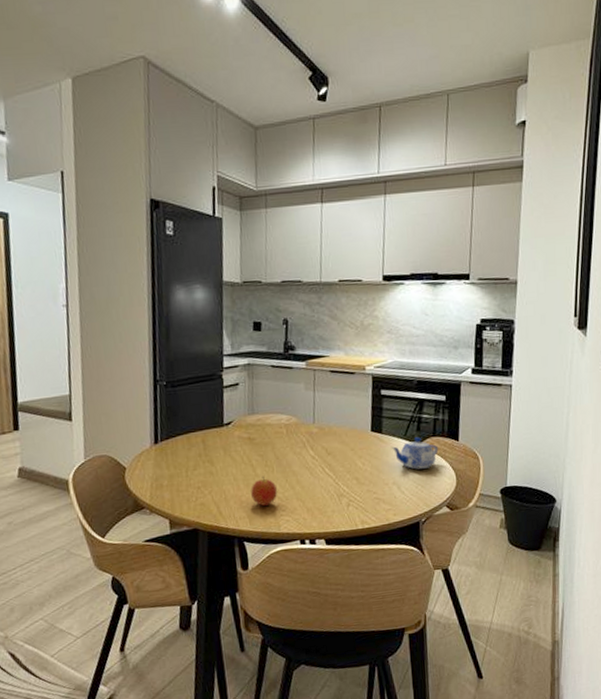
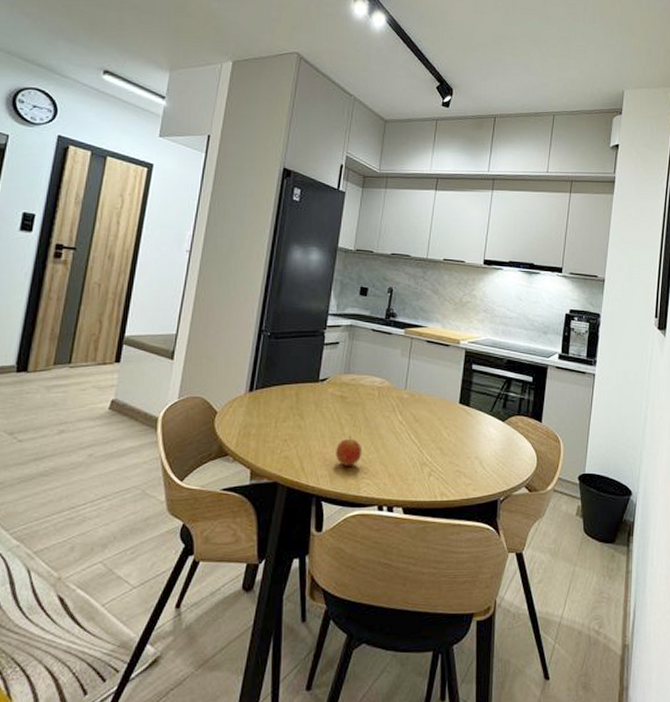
teapot: present [392,437,439,470] -> none [478,414,522,446]

